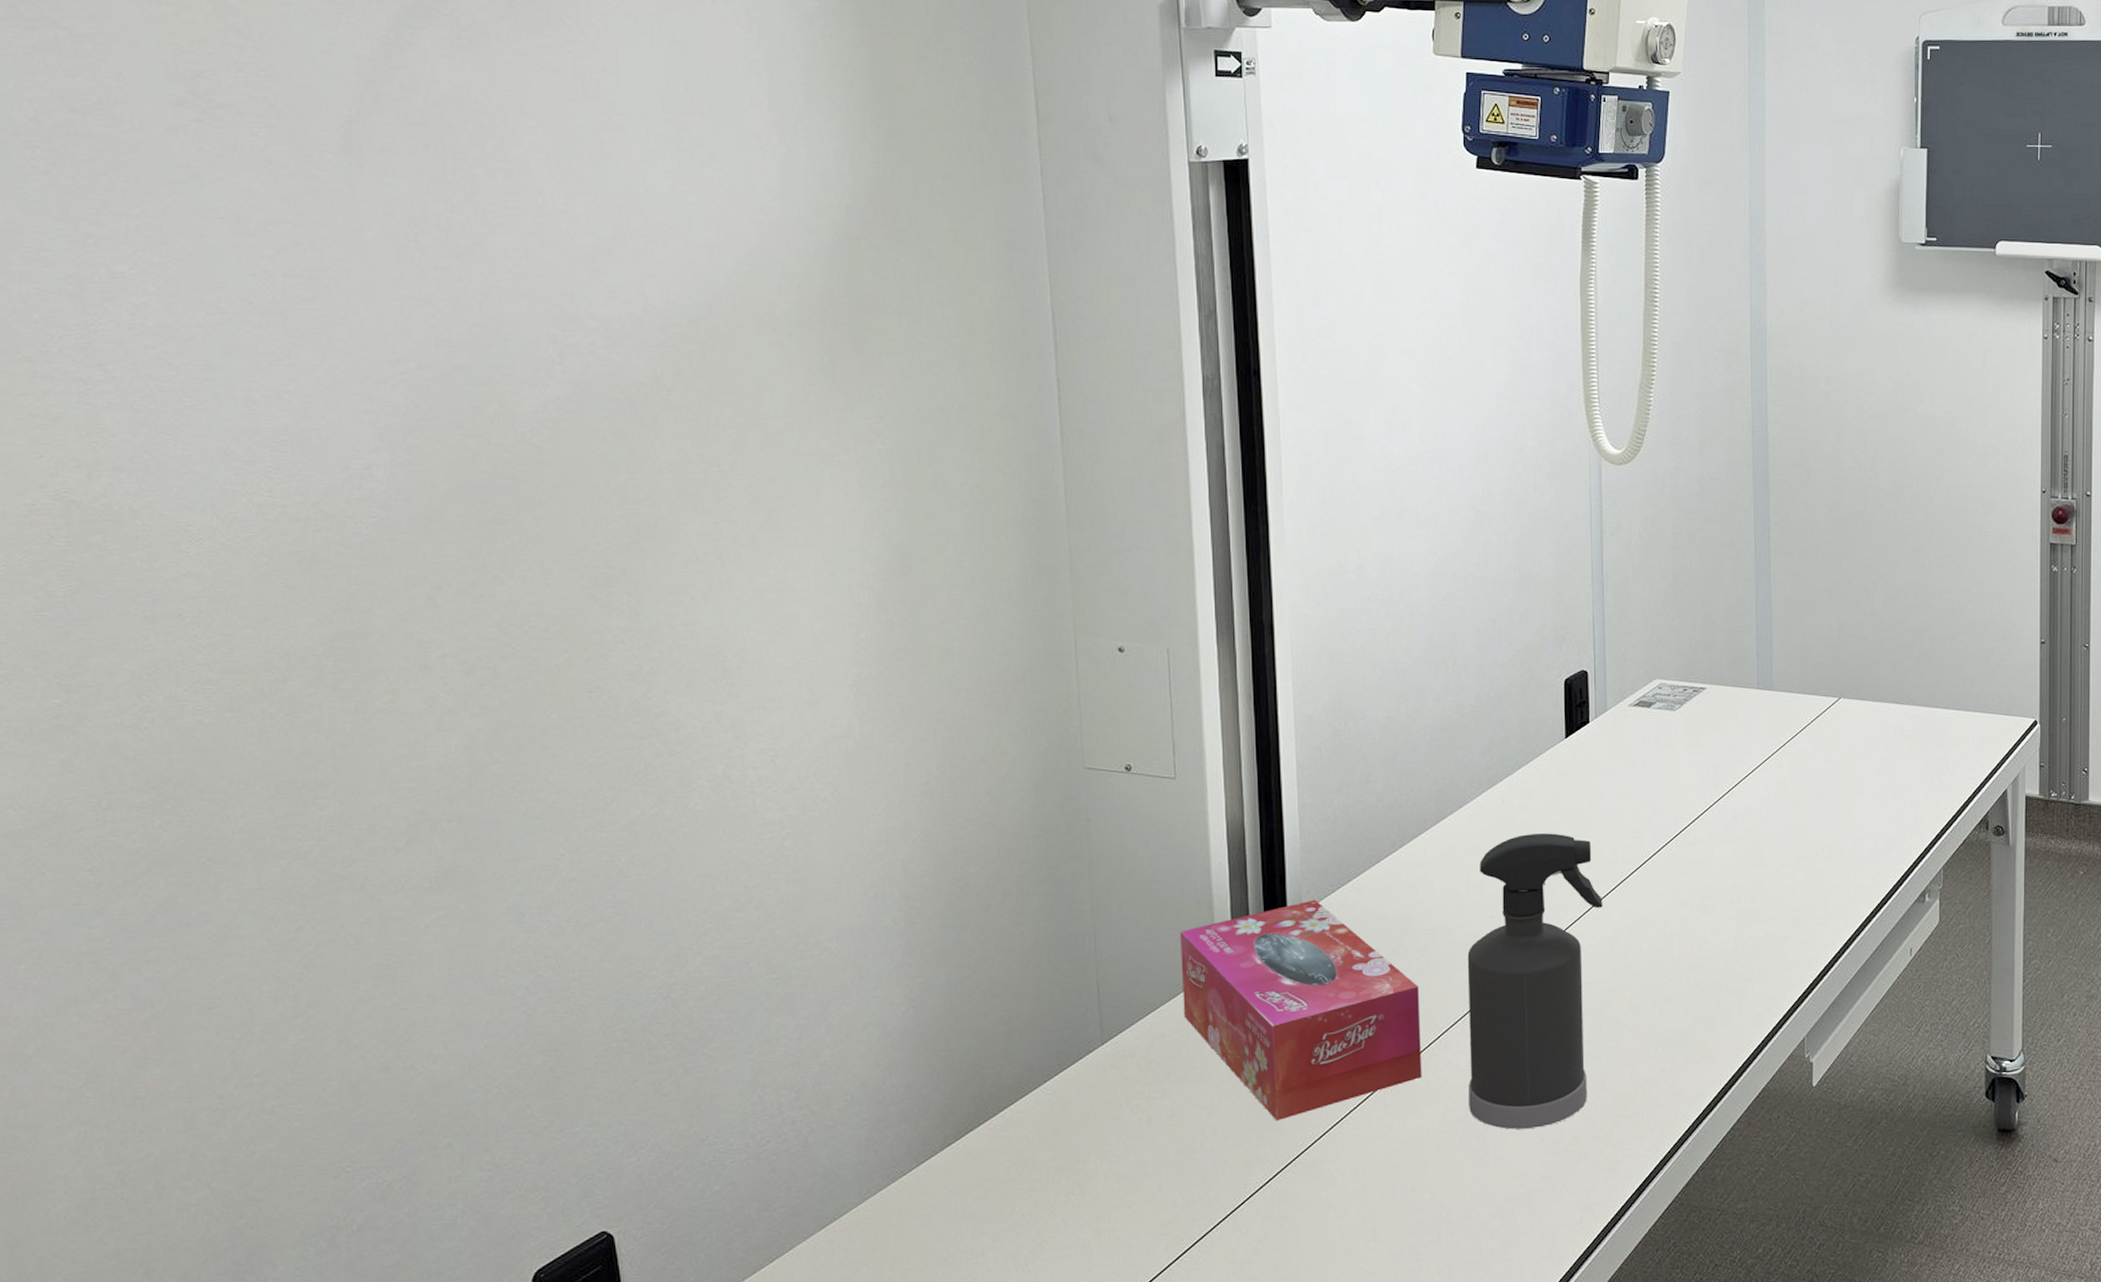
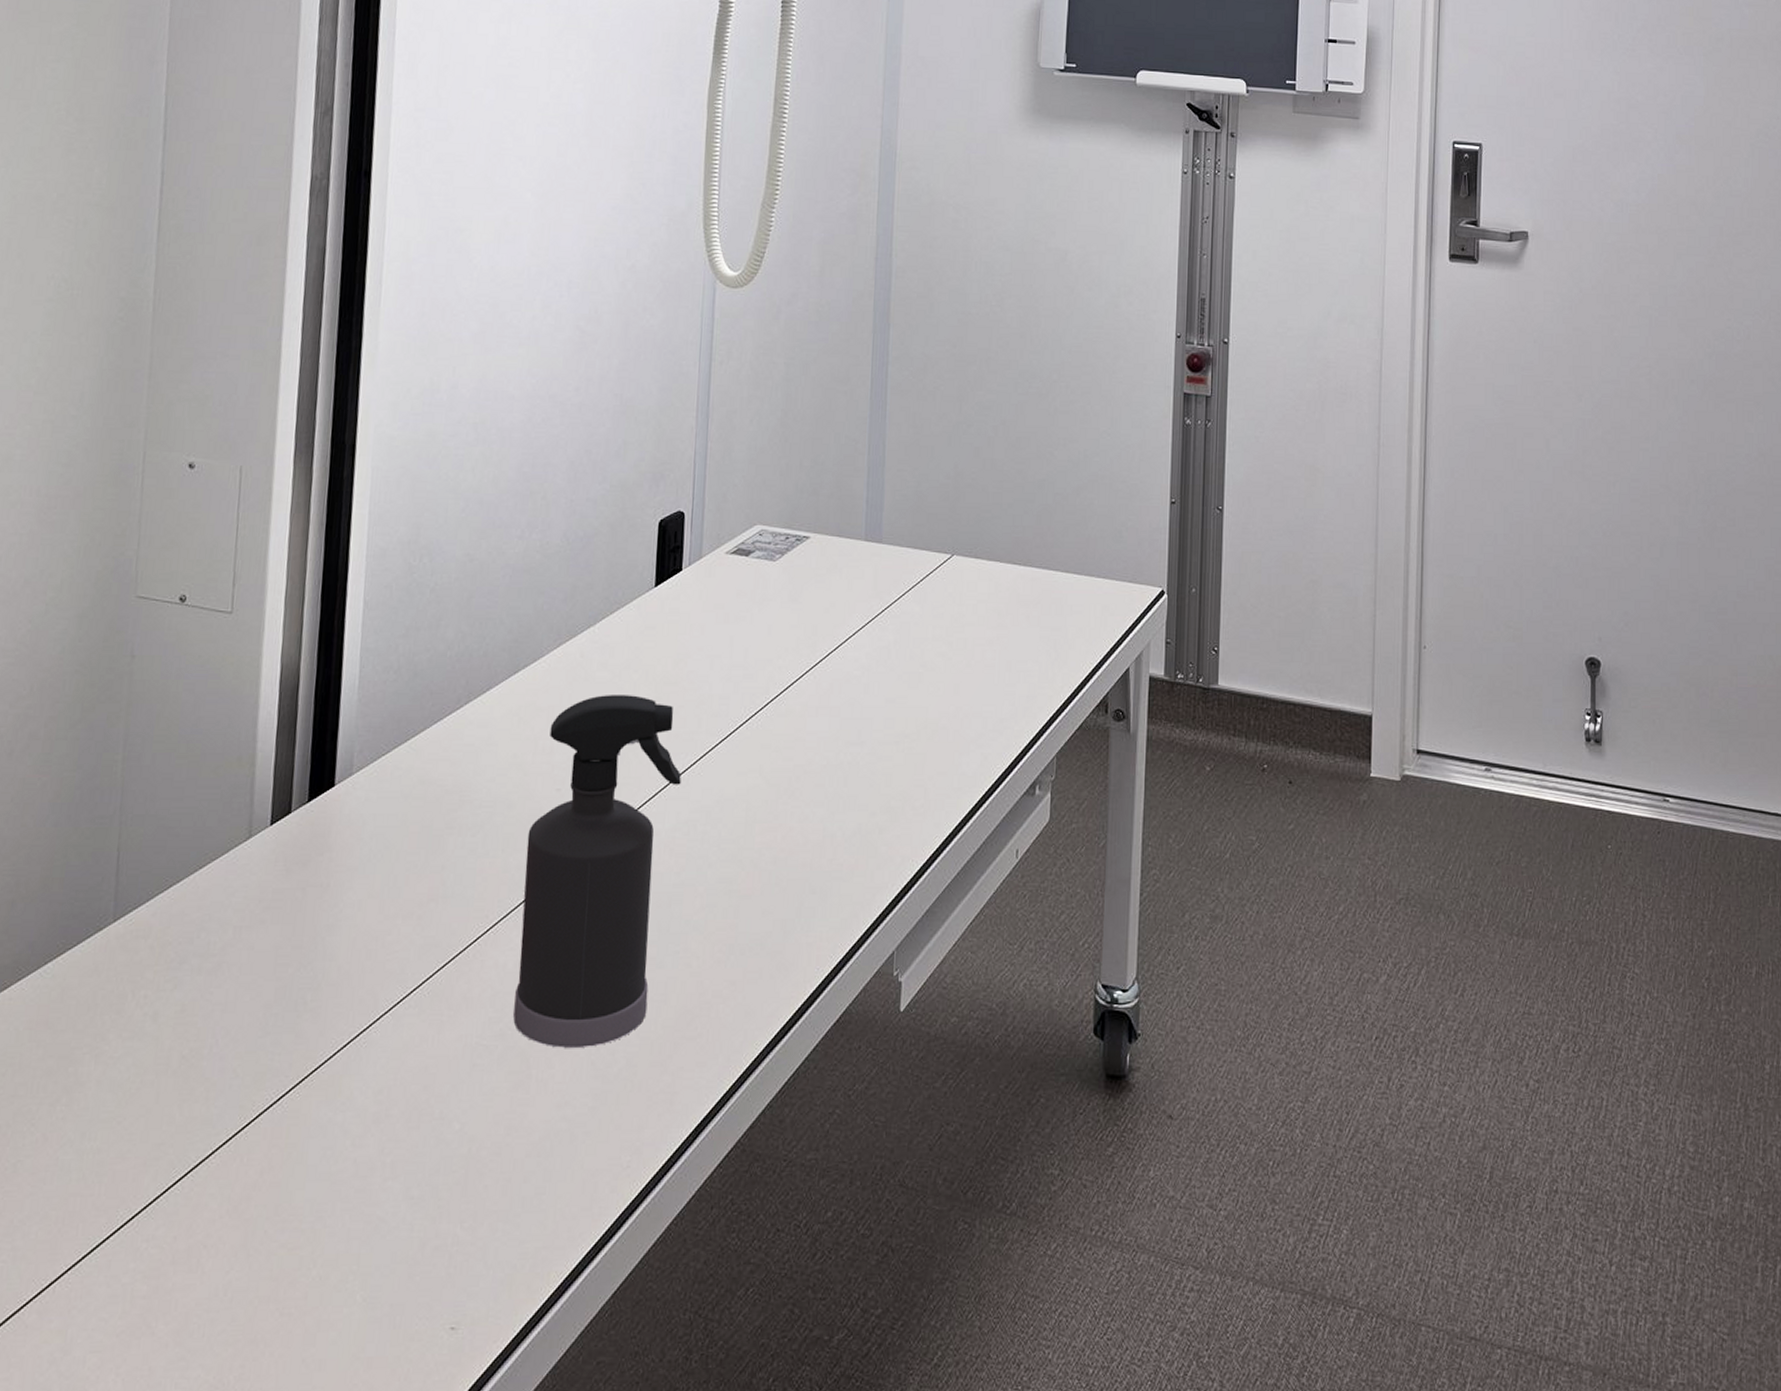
tissue box: present [1180,900,1422,1120] -> none [208,760,471,1023]

